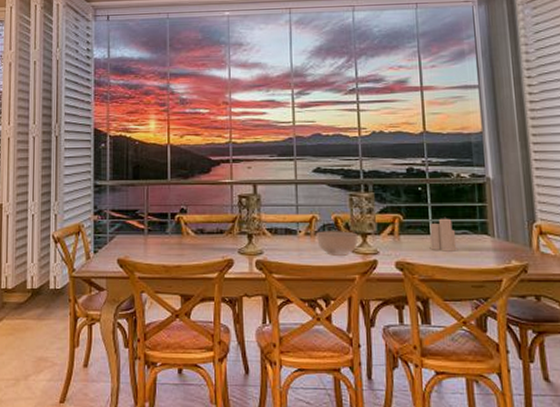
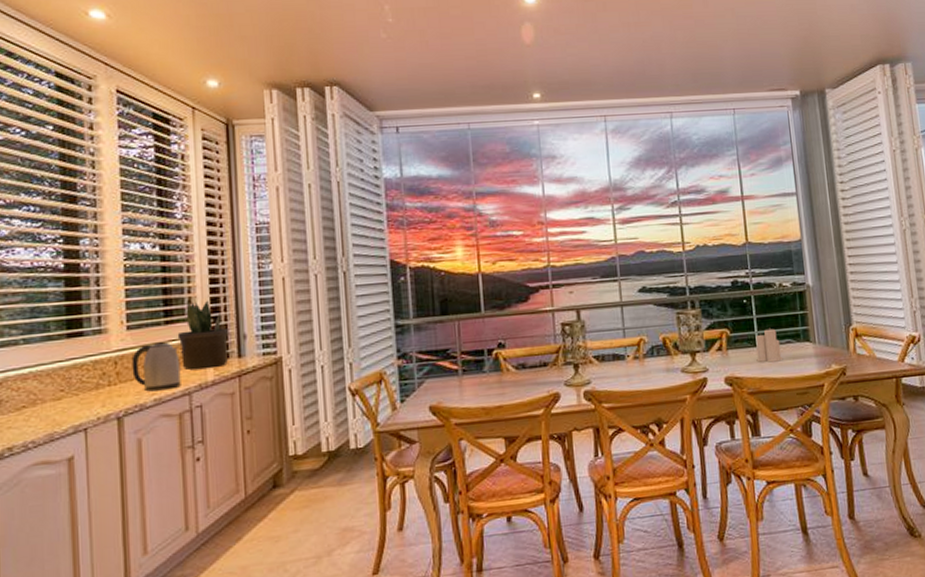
bowl: present [315,231,358,257] -> none [644,351,687,379]

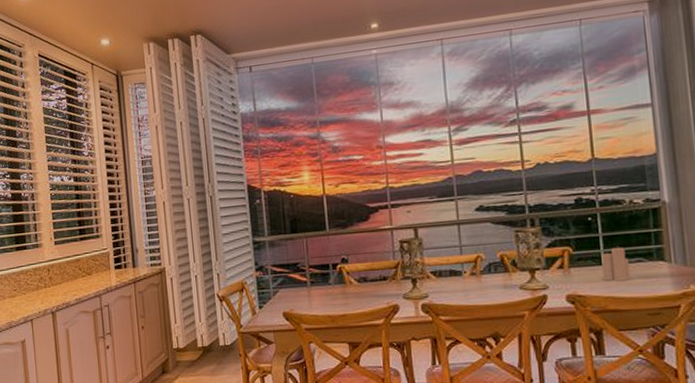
kettle: present [131,342,181,392] -> none [59,254,94,293]
planter: present [177,300,230,371] -> none [89,221,126,277]

